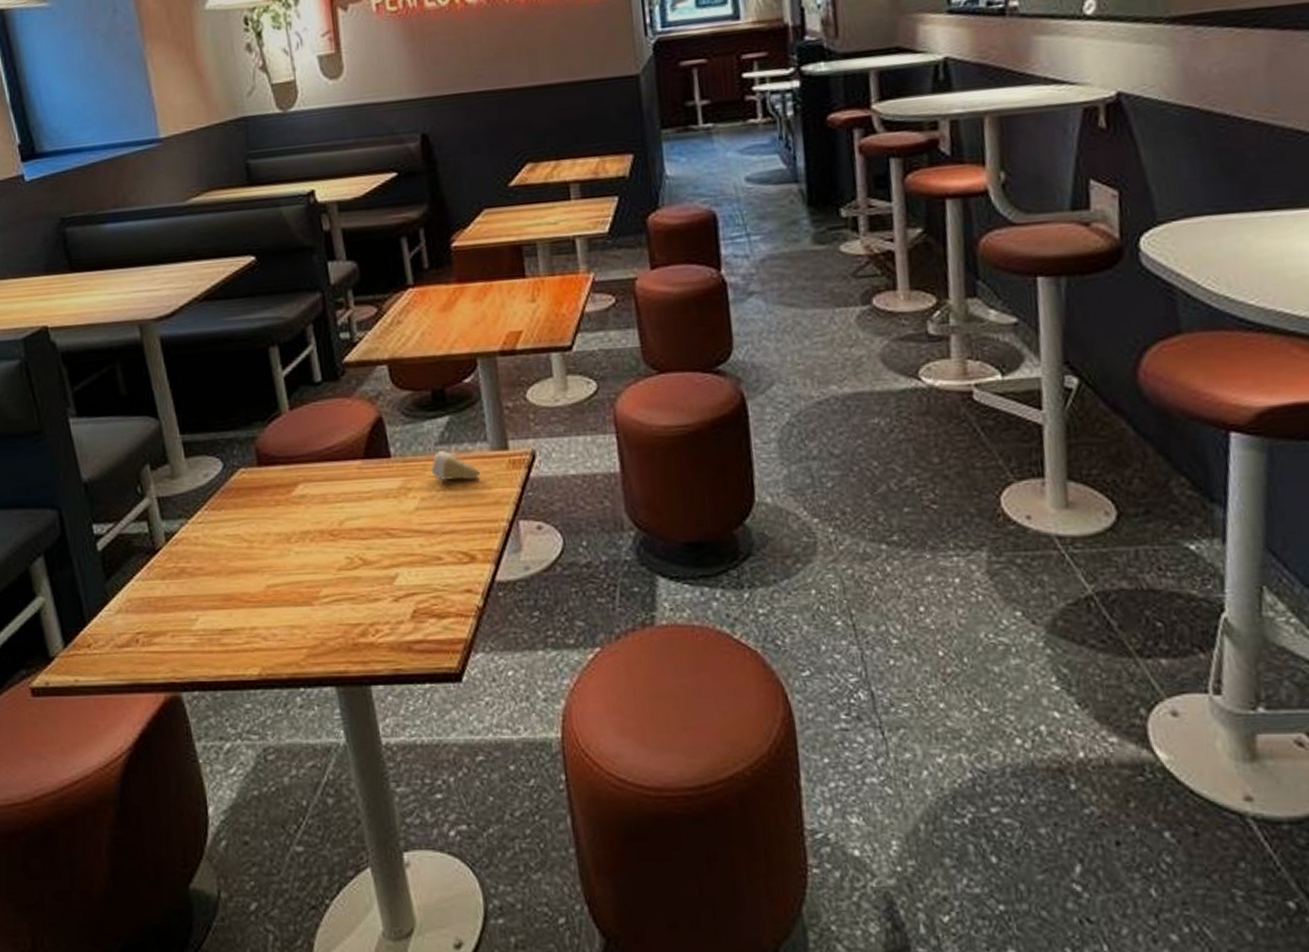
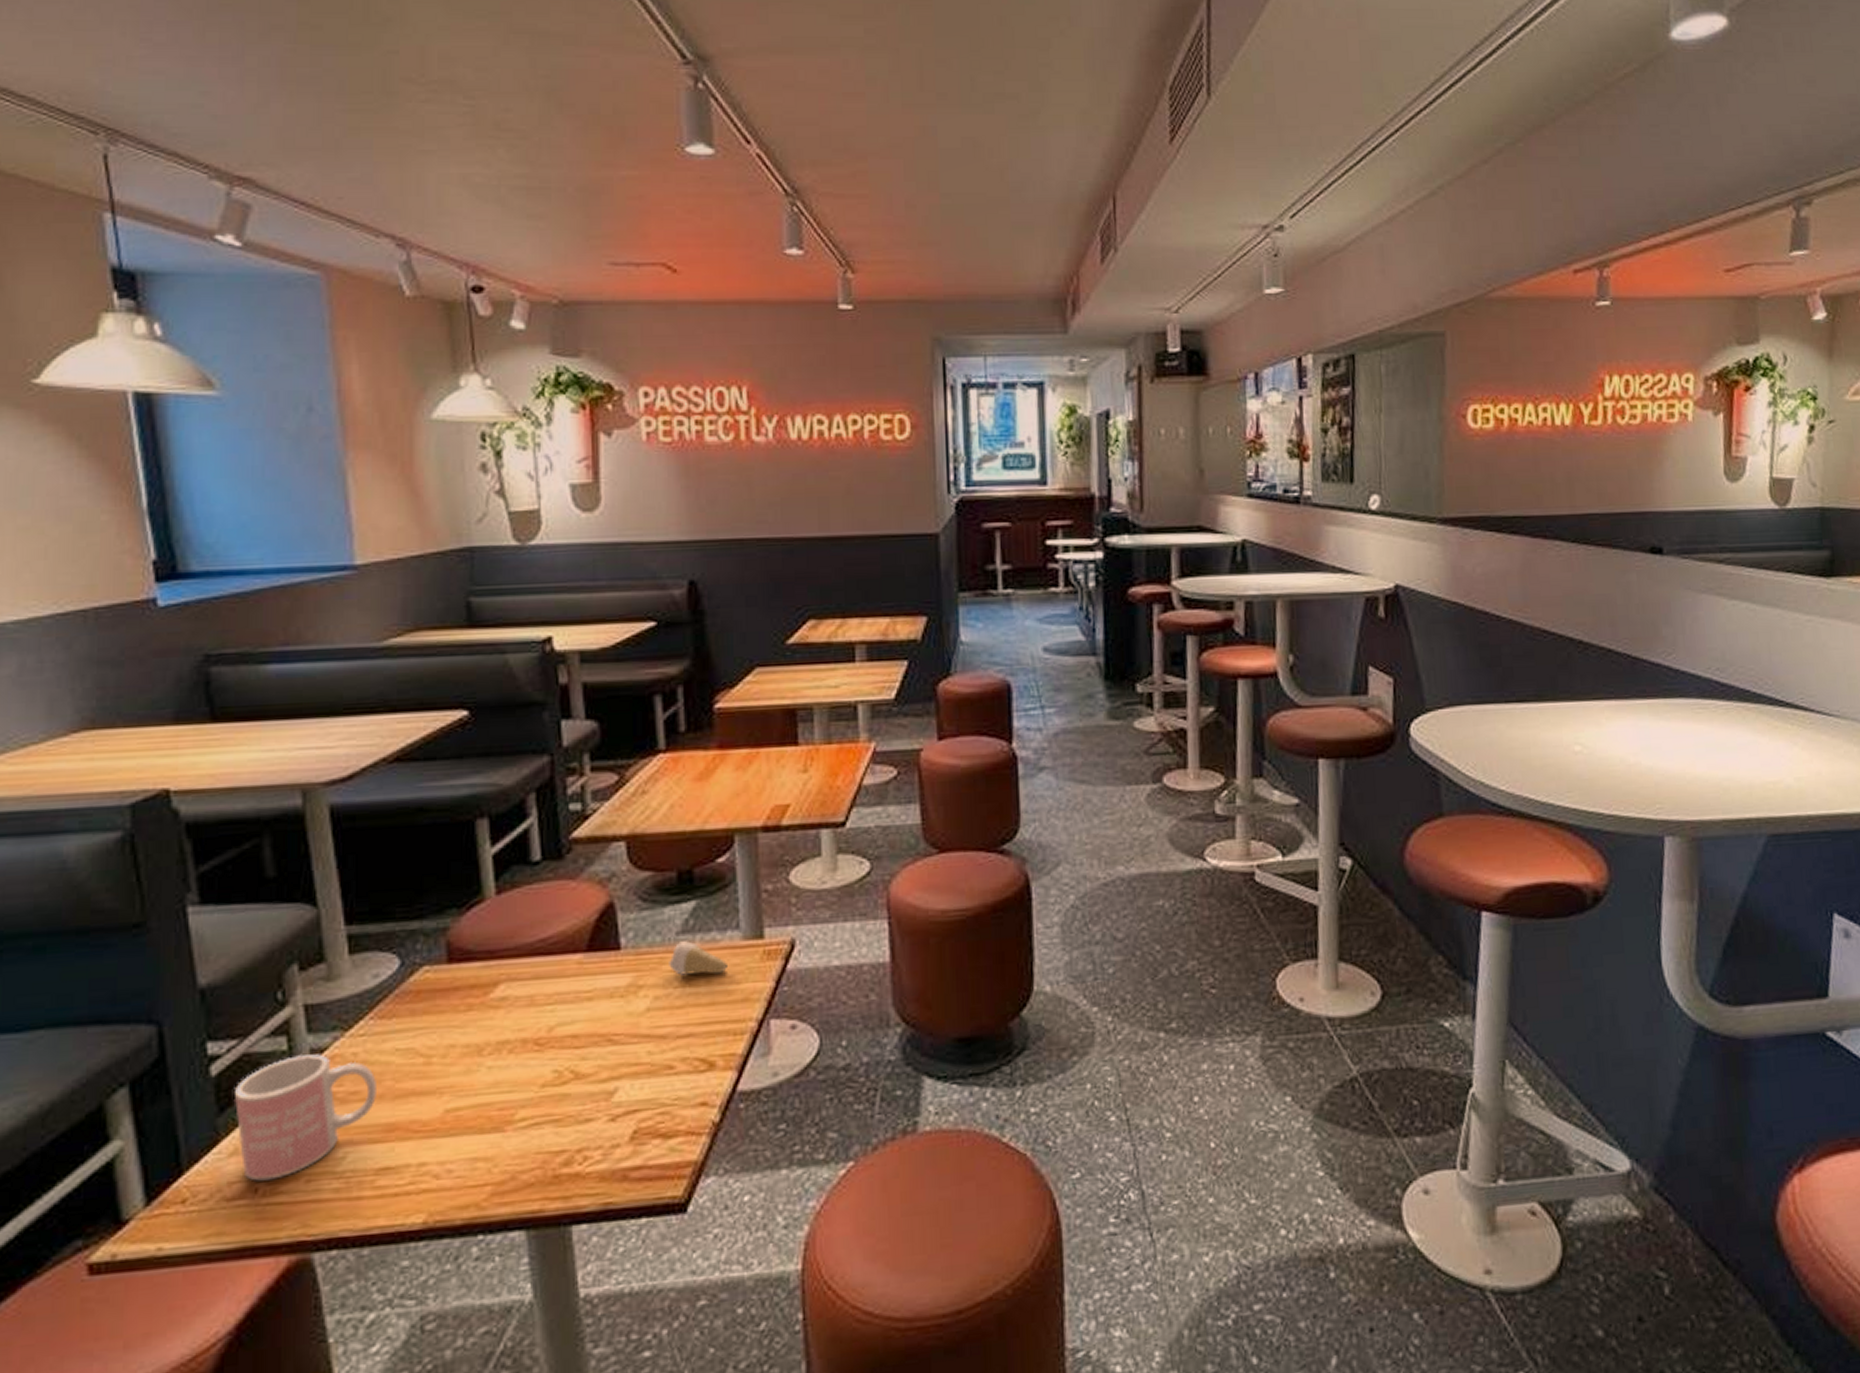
mug: none [114,536,215,634] -> present [233,1054,376,1181]

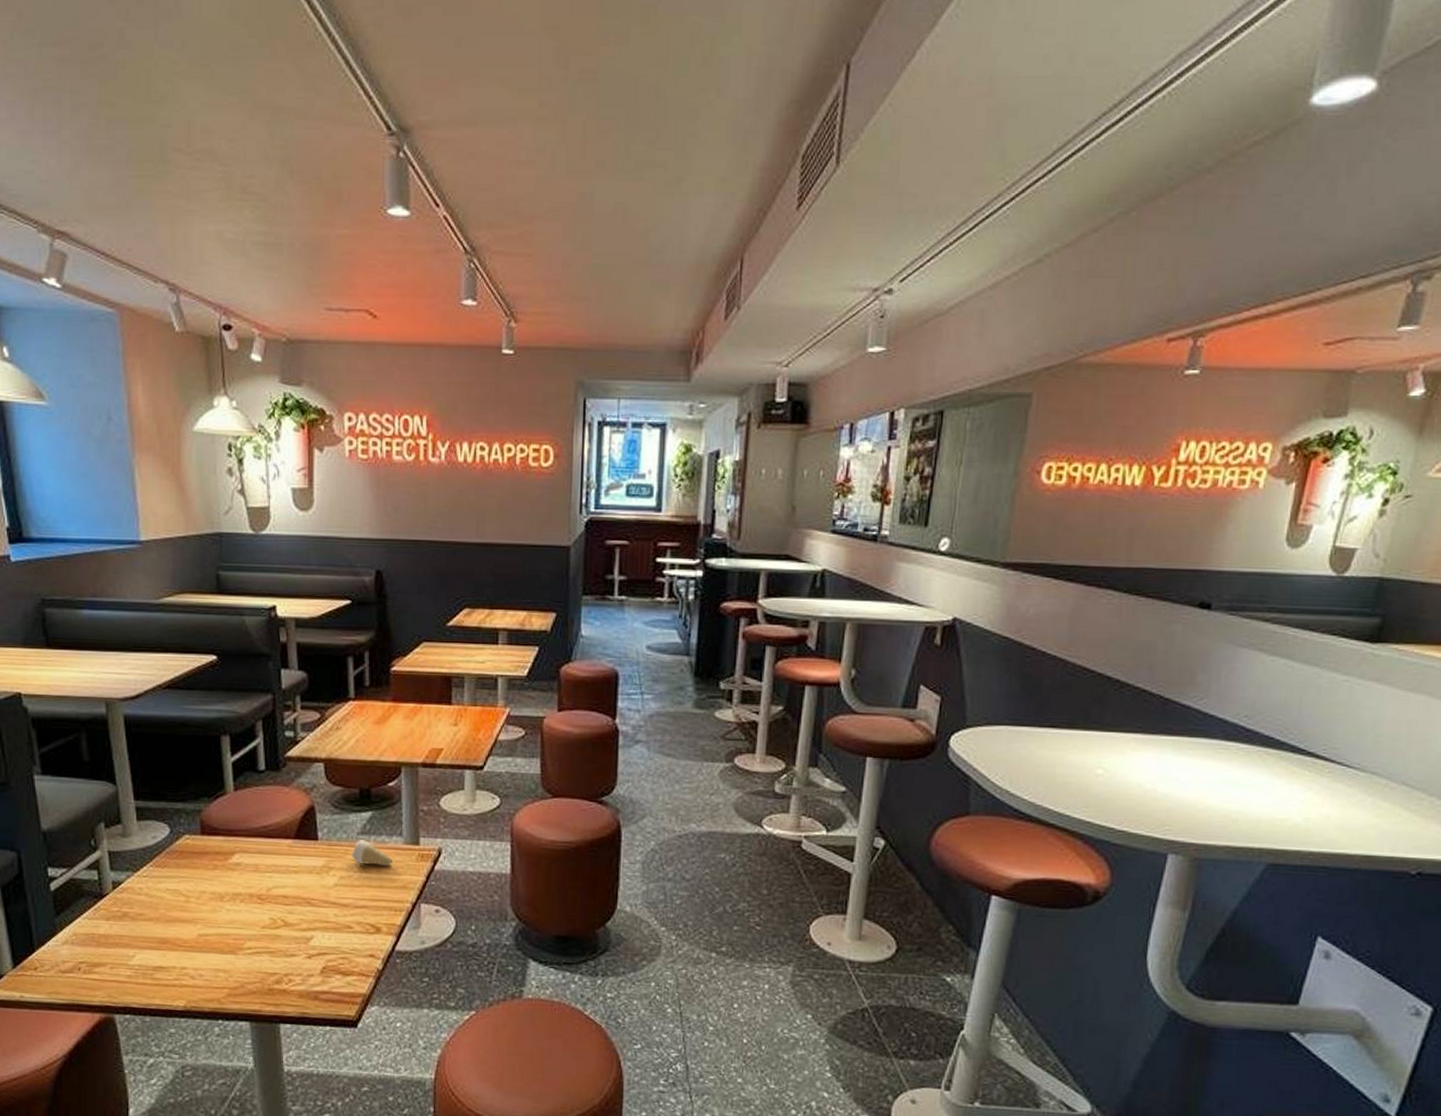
mug: present [233,1054,376,1181] -> none [65,884,154,964]

